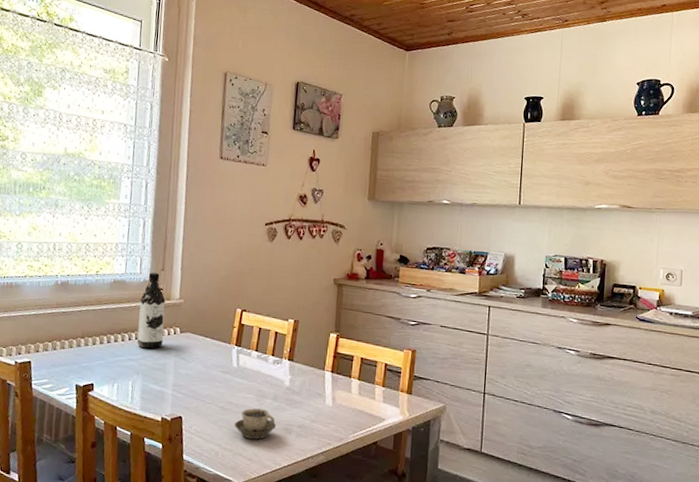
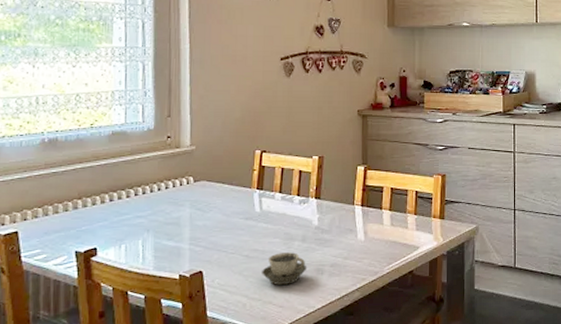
water bottle: present [137,272,166,349] -> none [144,120,175,203]

